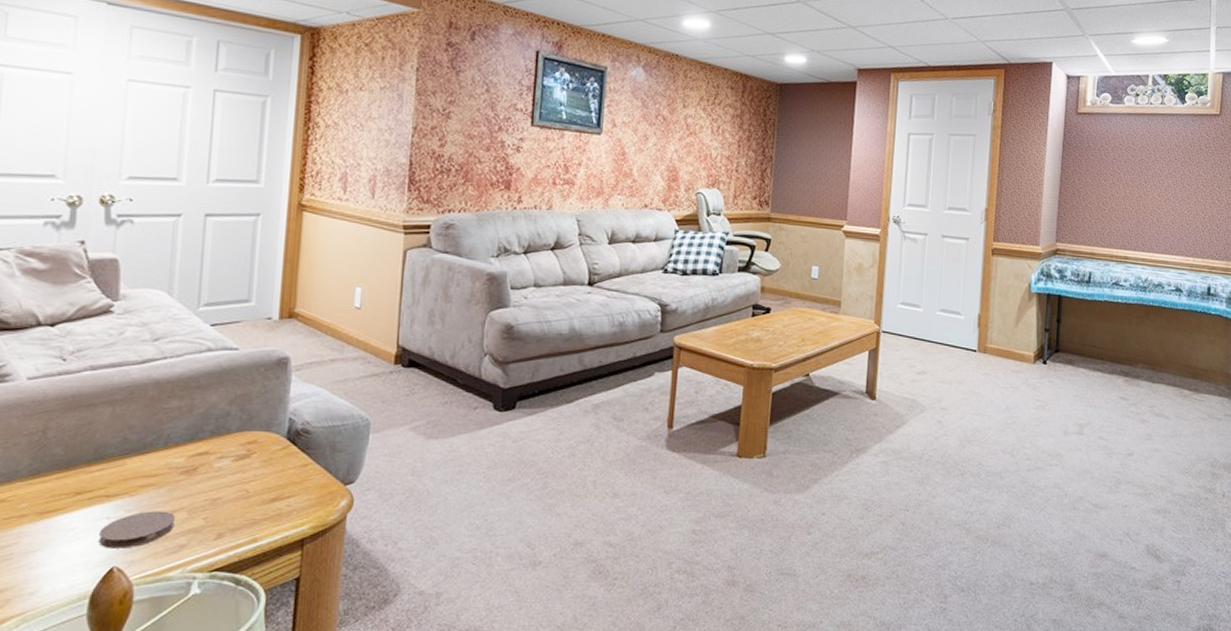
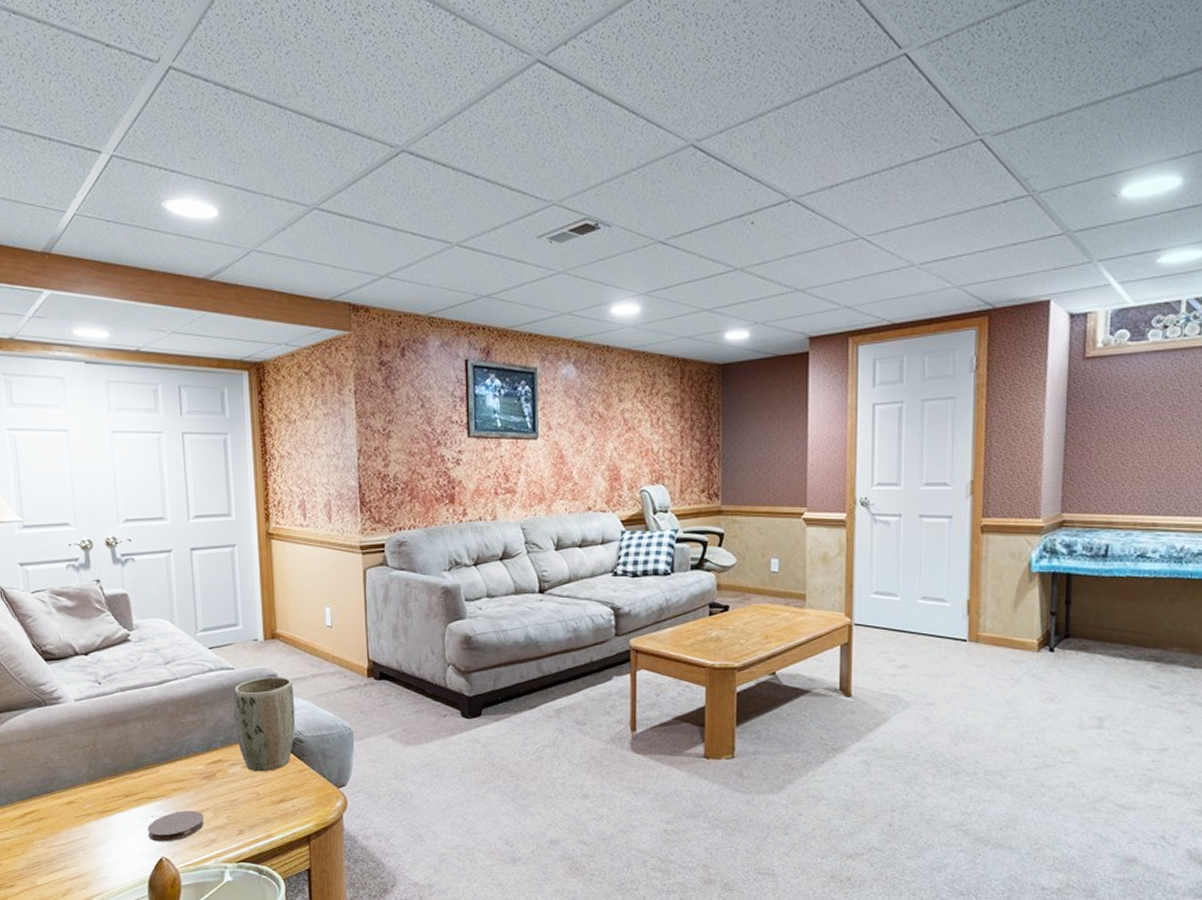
plant pot: none [230,359,307,467] -> present [233,677,296,772]

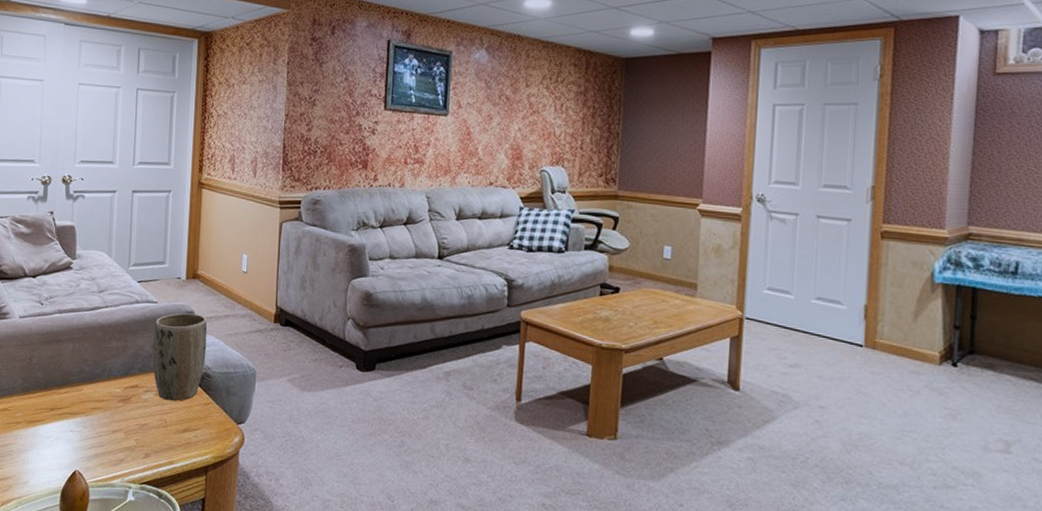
coaster: present [148,810,204,842] -> none [66,429,116,457]

